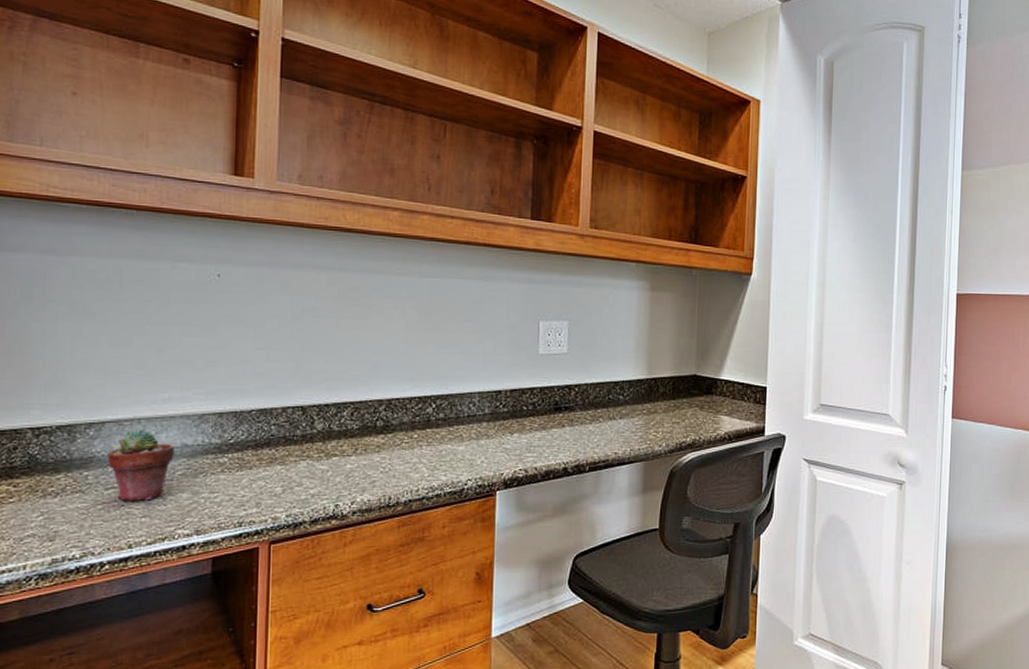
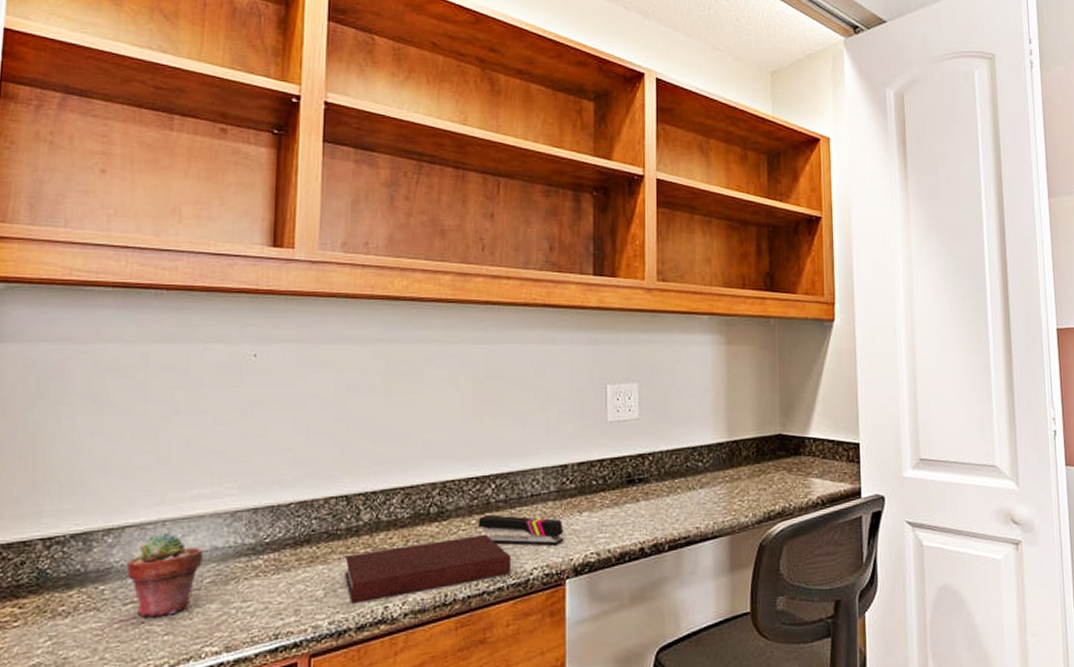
notebook: none [301,447,449,500] -> present [345,534,512,604]
stapler: none [419,431,496,461] -> present [478,515,564,546]

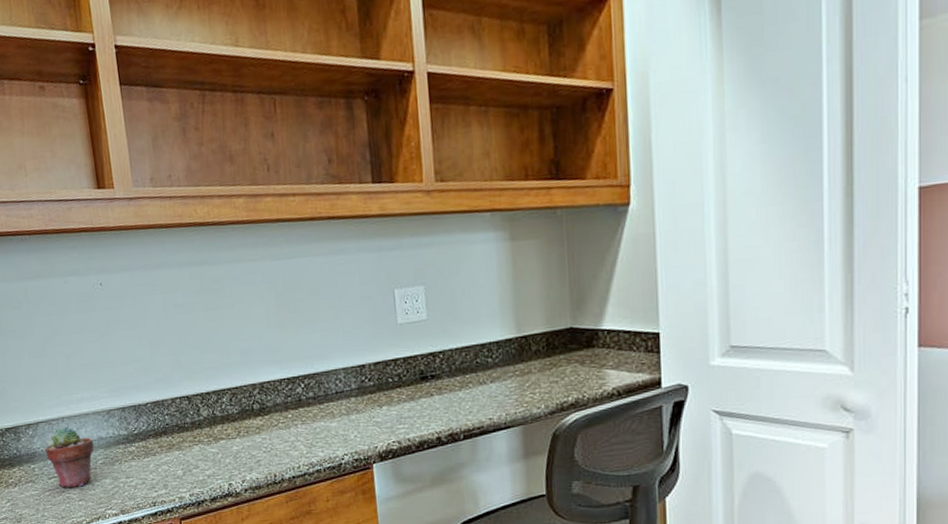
notebook: present [345,534,512,604] -> none [194,426,326,481]
stapler: present [478,515,564,546] -> none [293,409,368,436]

